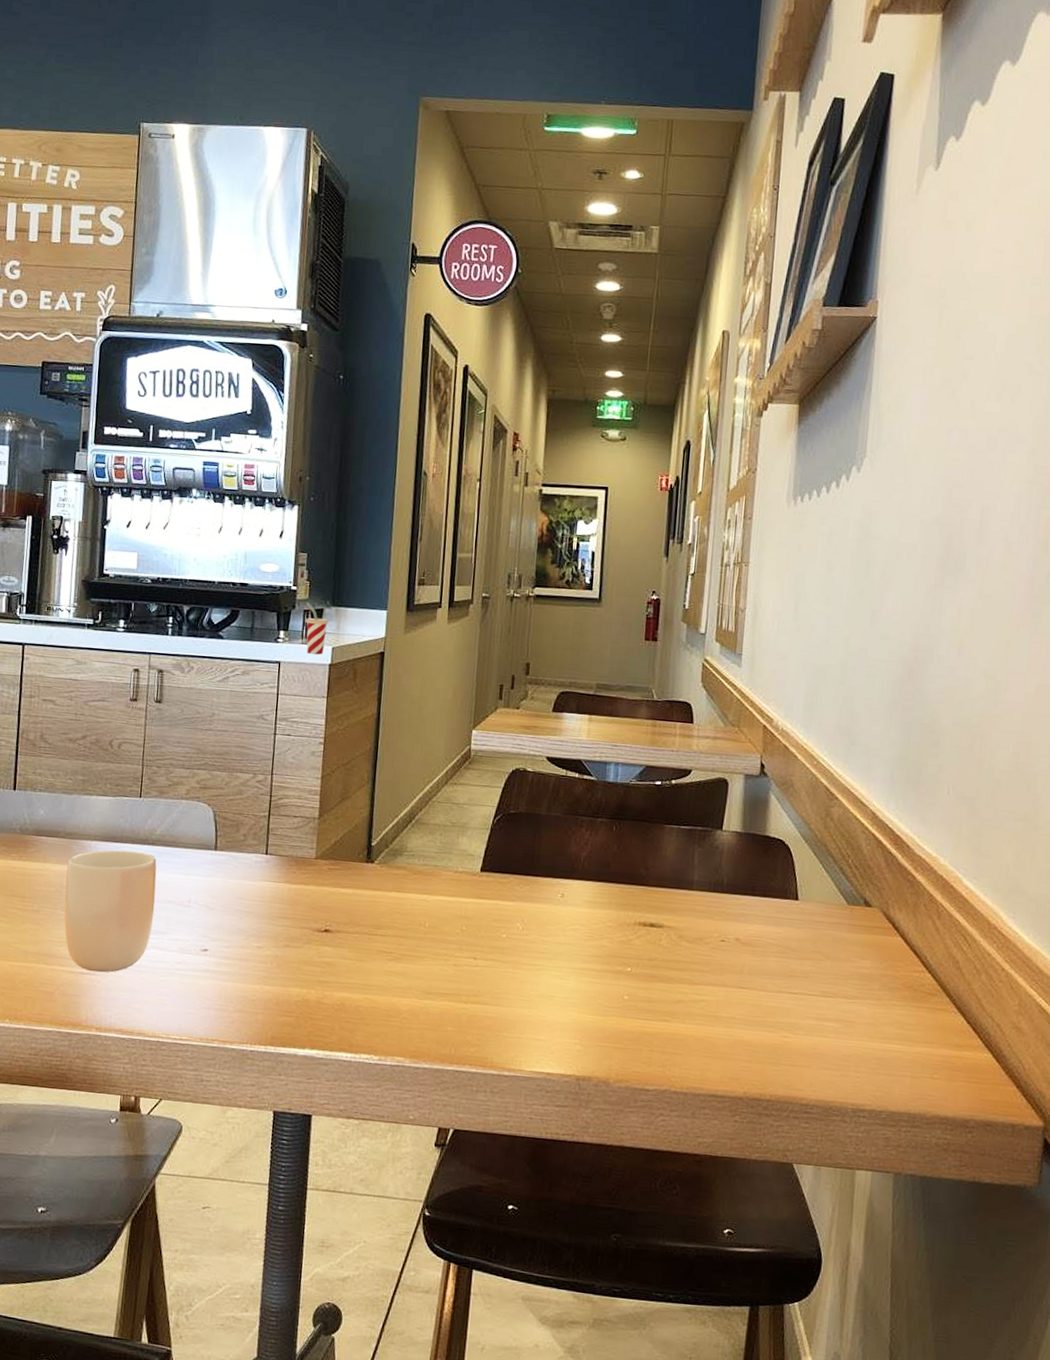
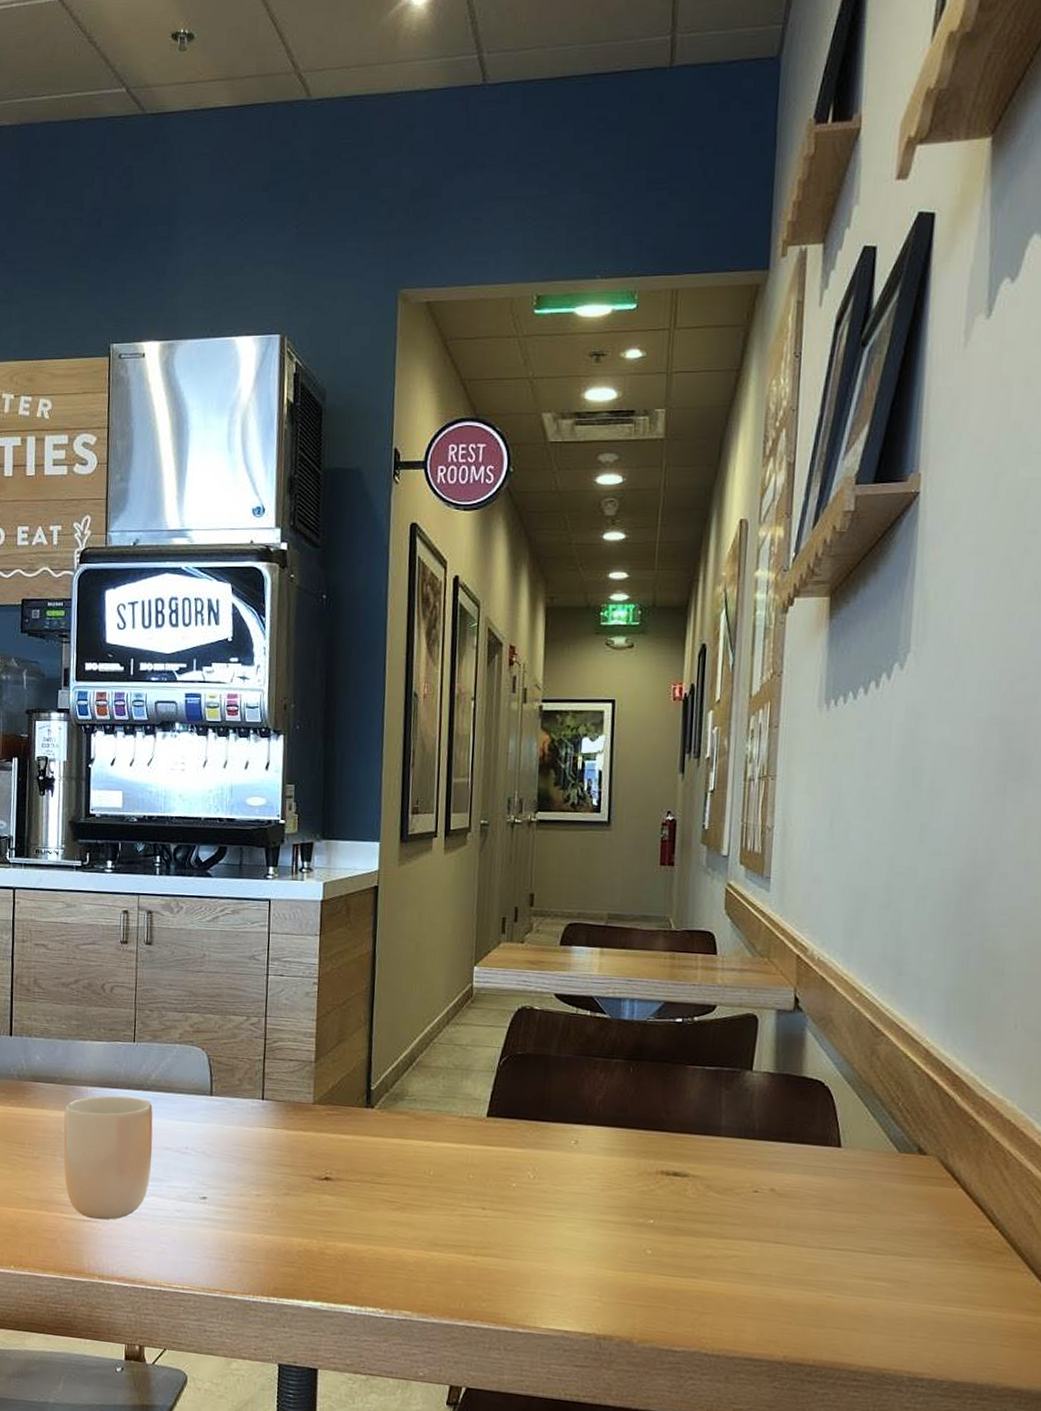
beverage cup: present [305,602,329,655] -> none [294,836,319,892]

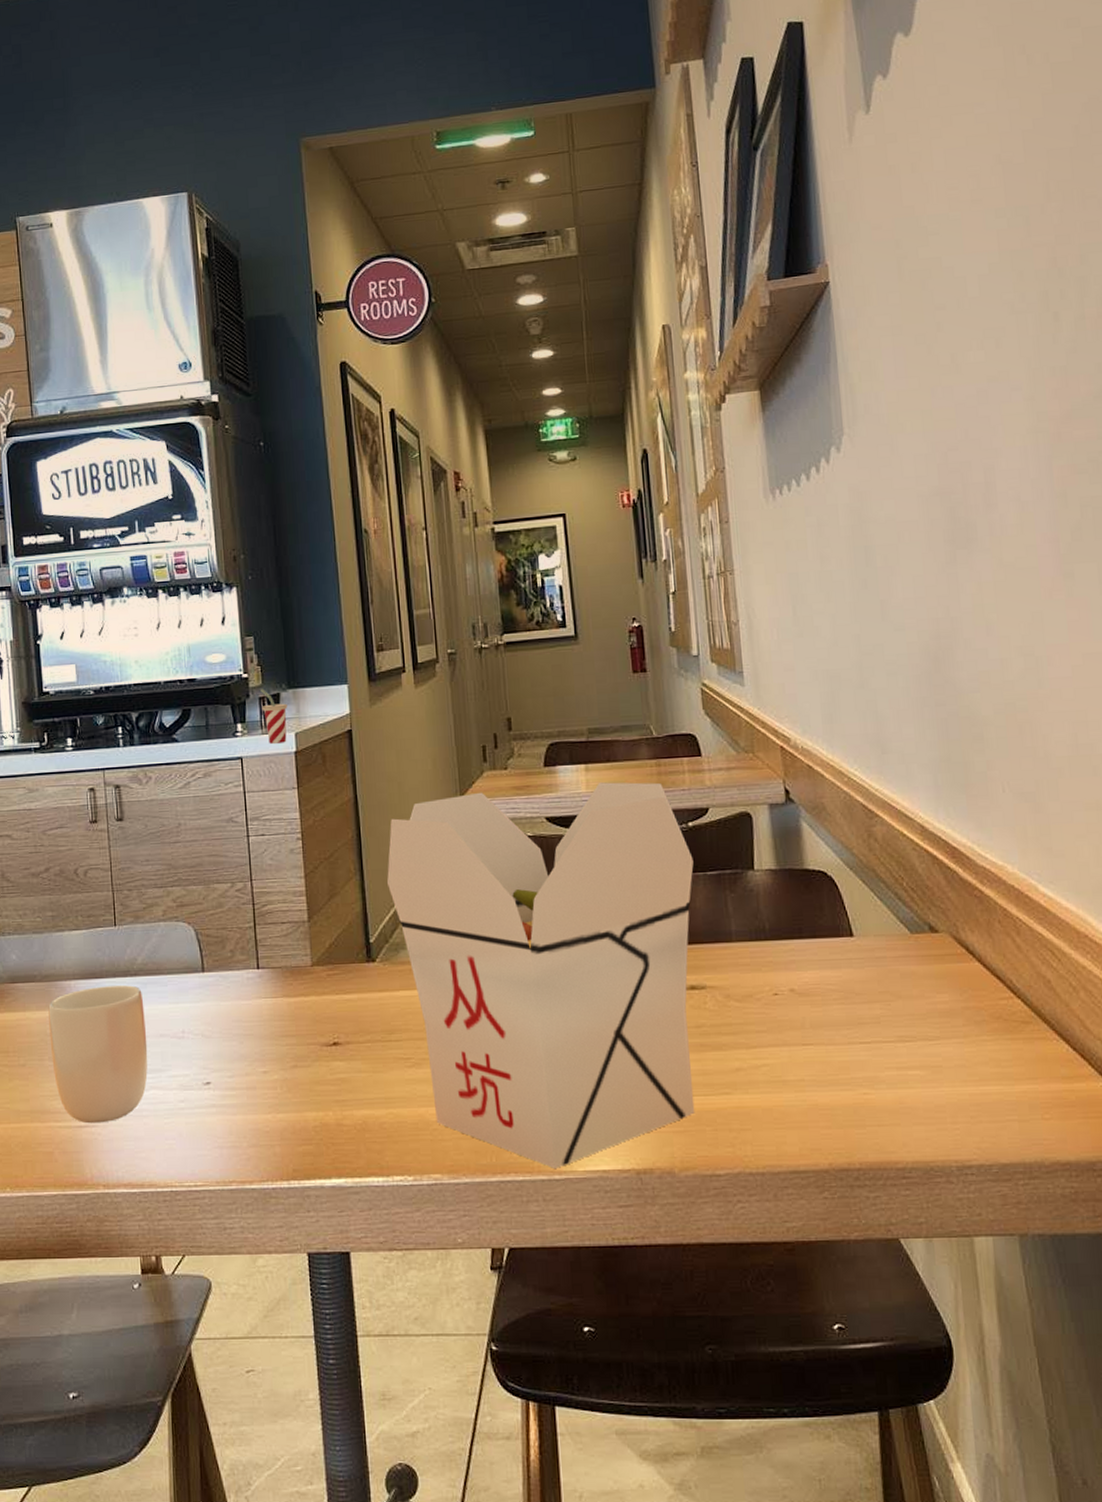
beverage cup: none [294,836,319,892] -> present [259,688,288,745]
takeout container: none [394,961,694,1323] -> present [387,782,695,1168]

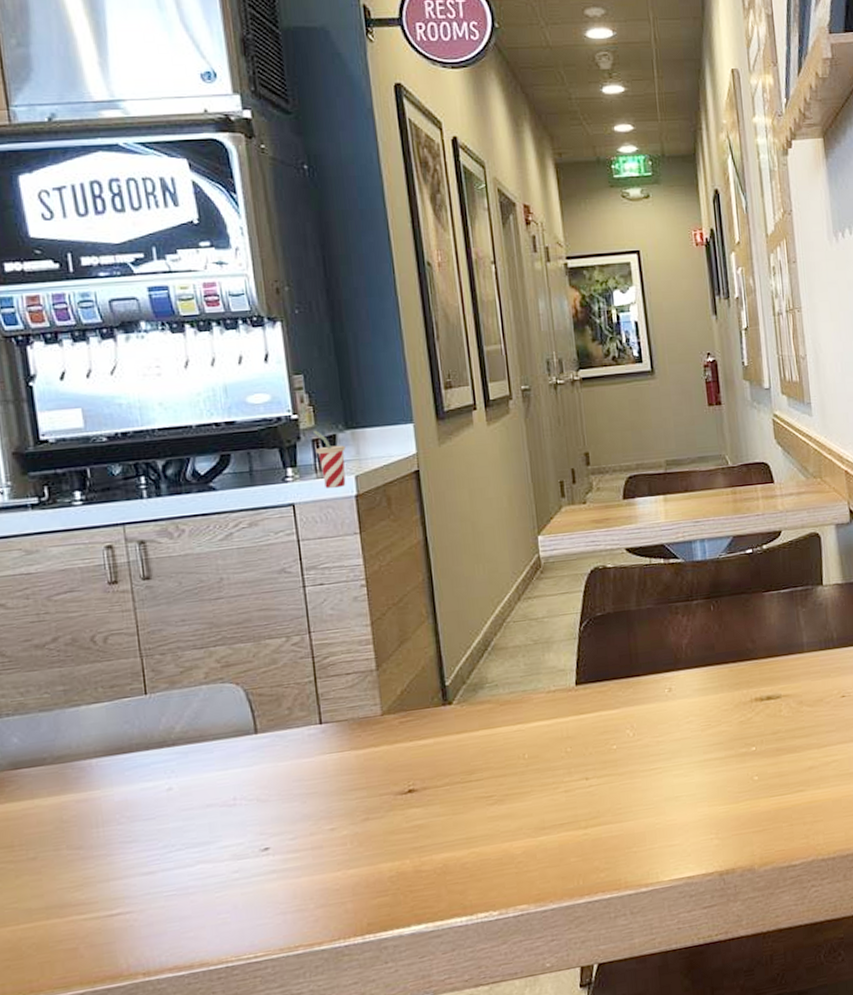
cup: present [48,985,148,1124] -> none [64,756,193,911]
takeout container: present [387,782,695,1168] -> none [462,509,773,882]

